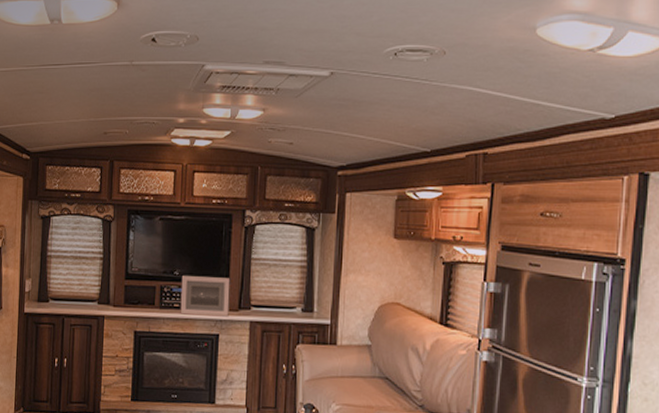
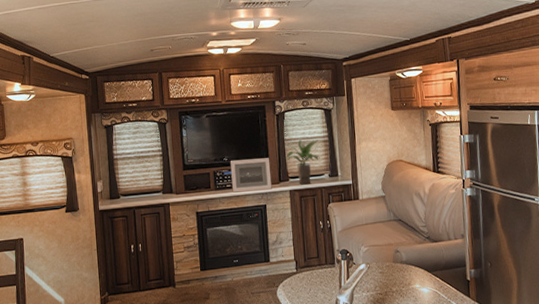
potted plant: none [249,262,294,317] -> present [285,140,320,185]

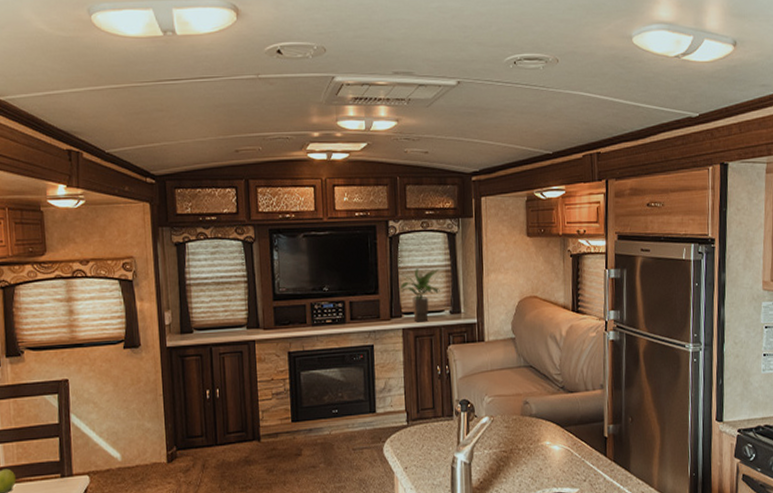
picture frame: present [230,158,272,193] -> none [331,289,382,330]

